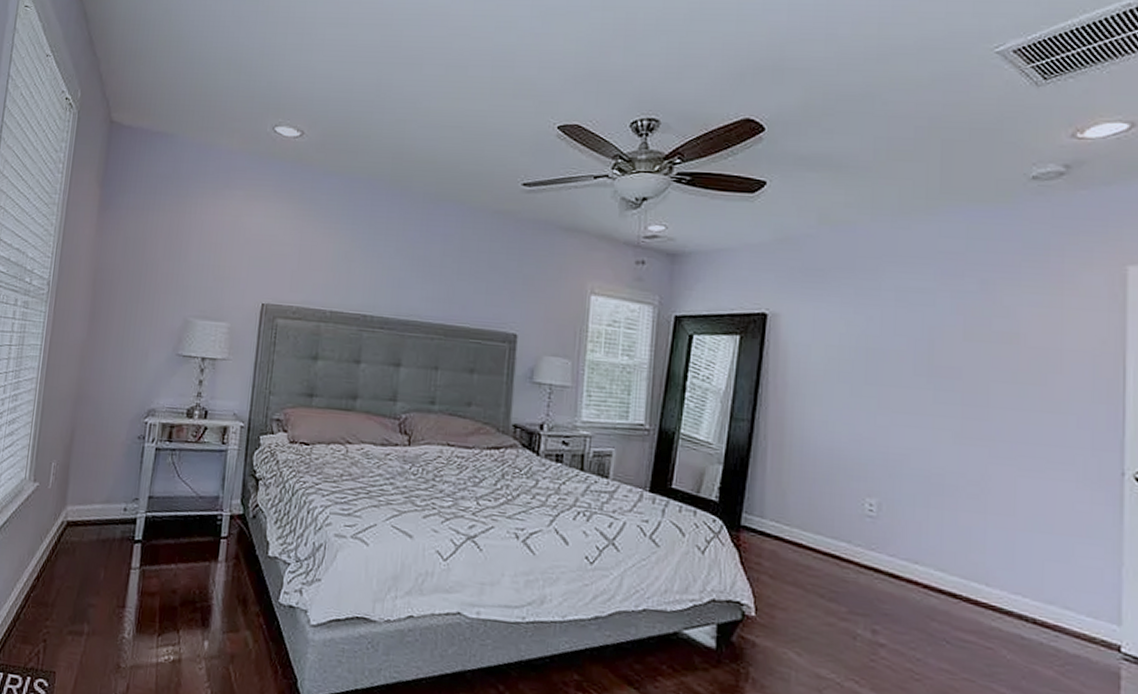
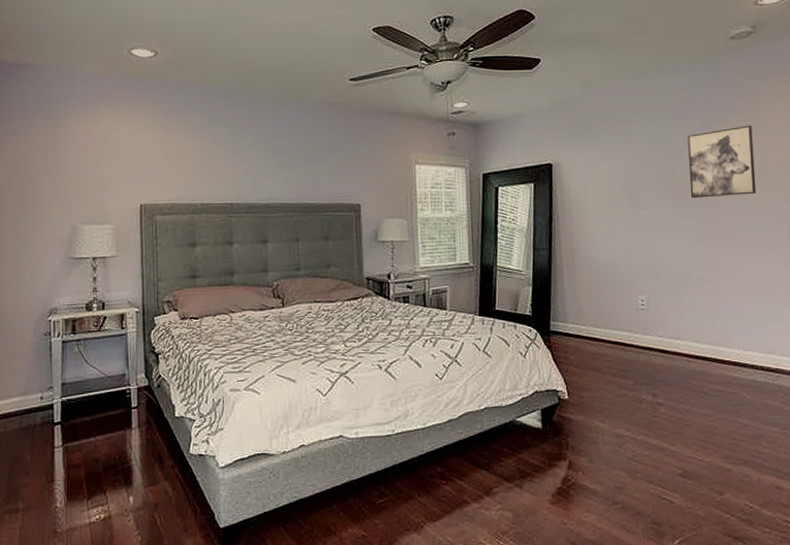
wall art: none [953,293,1051,386] -> present [687,125,757,199]

